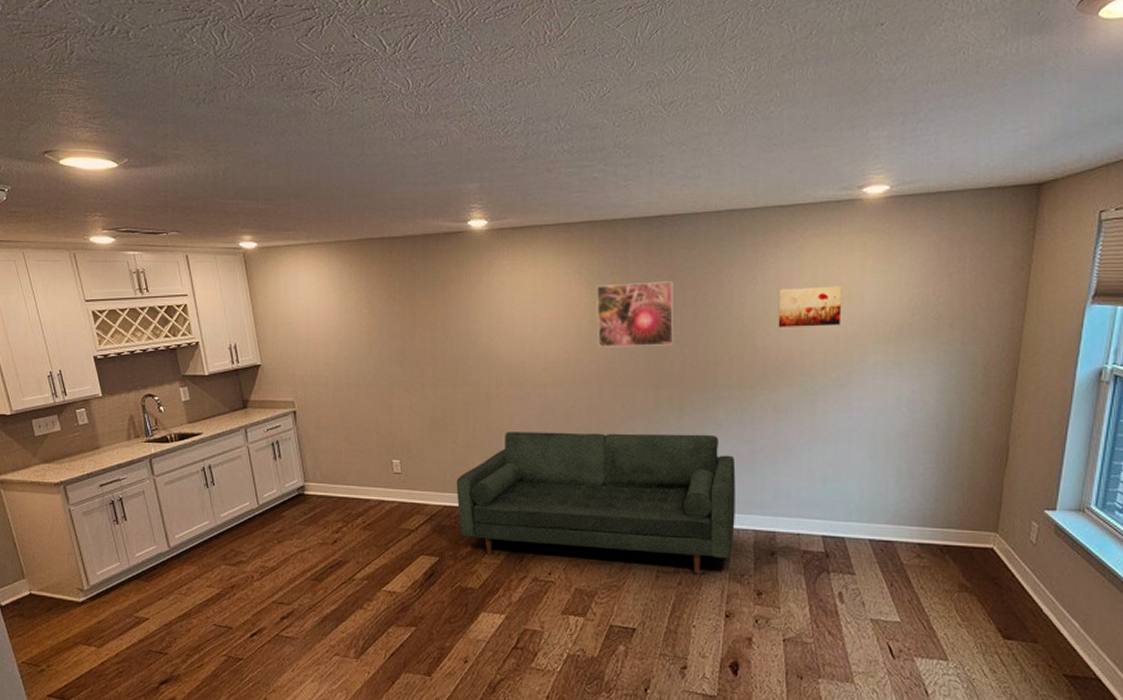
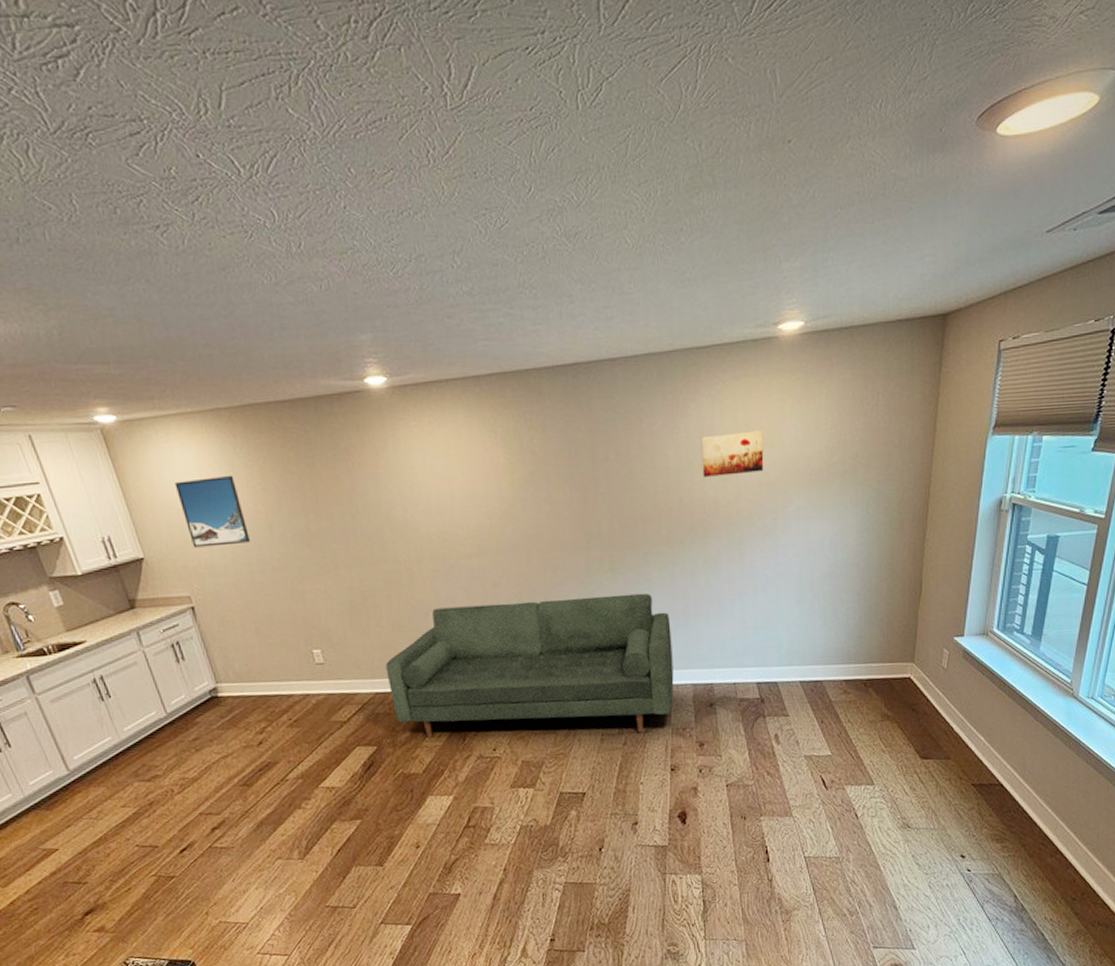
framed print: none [295,299,351,359] -> present [174,476,250,548]
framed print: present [595,281,674,347] -> none [513,435,600,511]

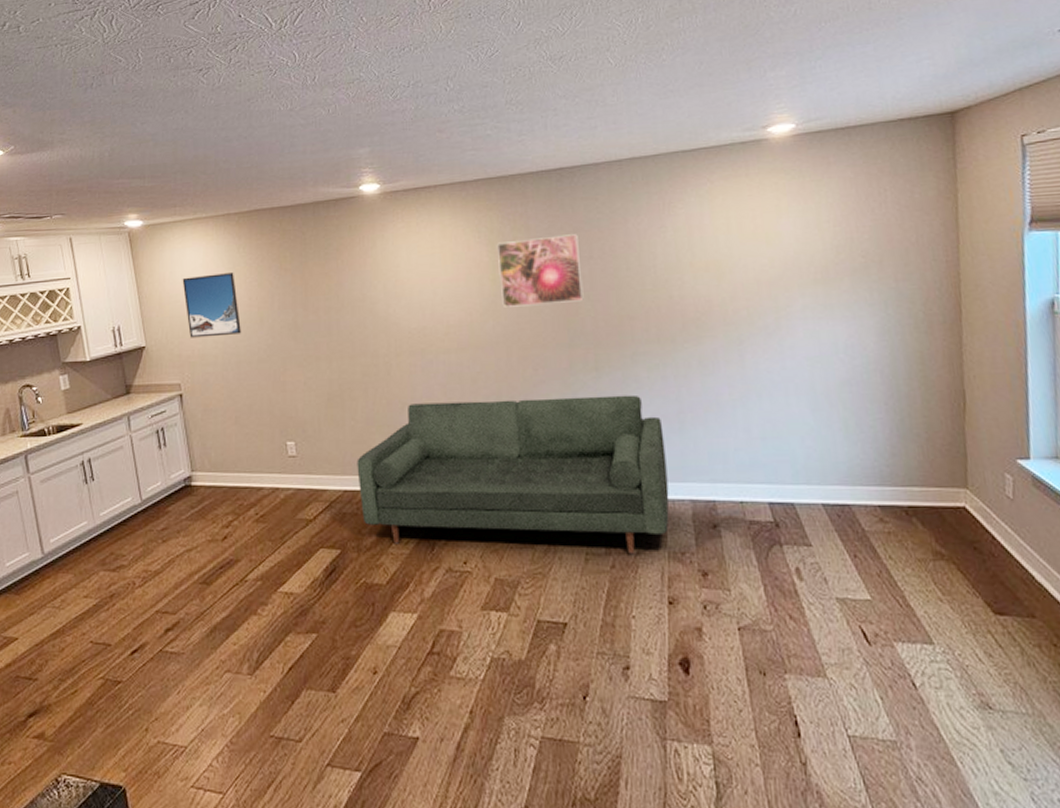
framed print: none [513,435,600,511] -> present [496,234,584,307]
wall art: present [701,430,764,477] -> none [690,228,761,275]

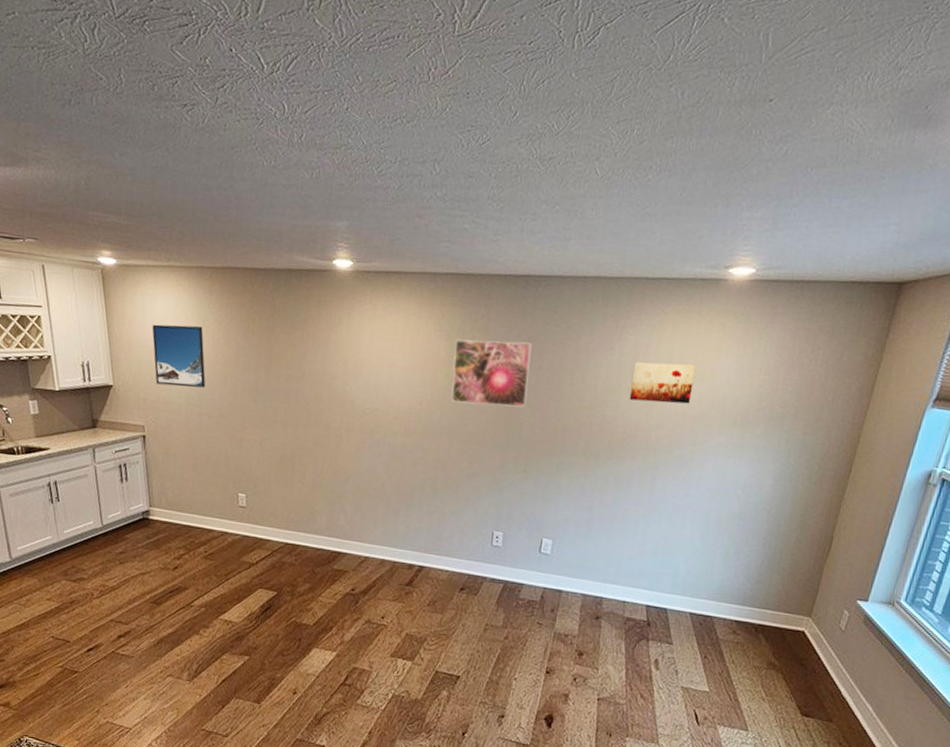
sofa: present [357,394,670,555] -> none [299,476,572,631]
wall art: none [690,228,761,275] -> present [629,362,696,404]

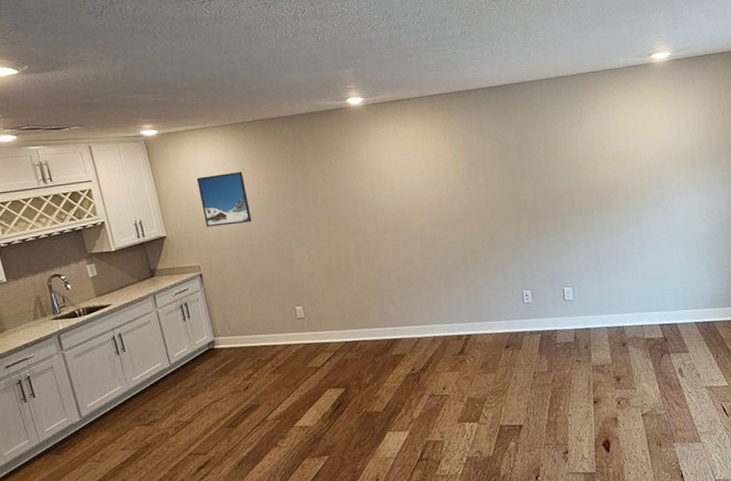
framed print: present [451,339,532,408] -> none [458,135,526,192]
wall art: present [629,362,696,404] -> none [600,128,650,163]

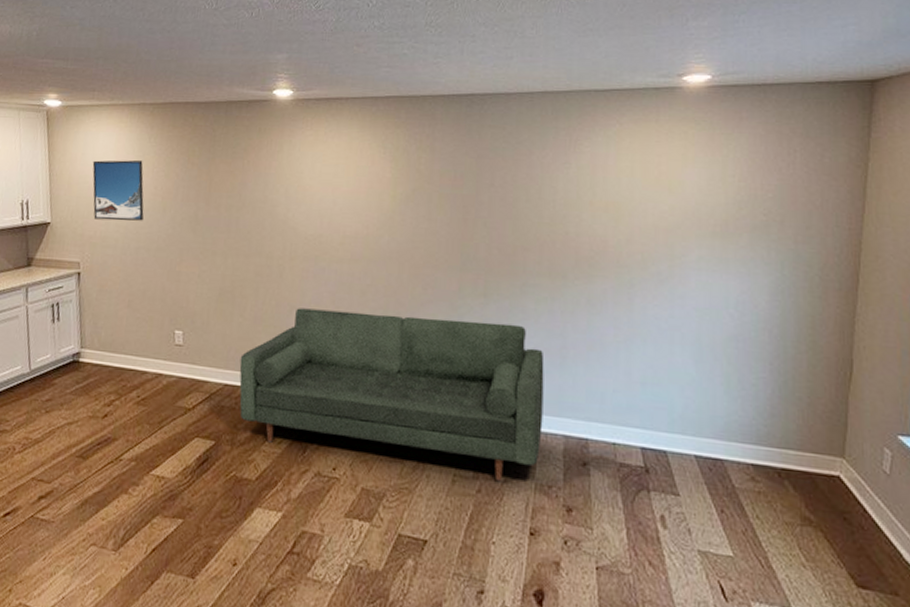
sofa: none [354,253,592,380] -> present [239,308,545,482]

